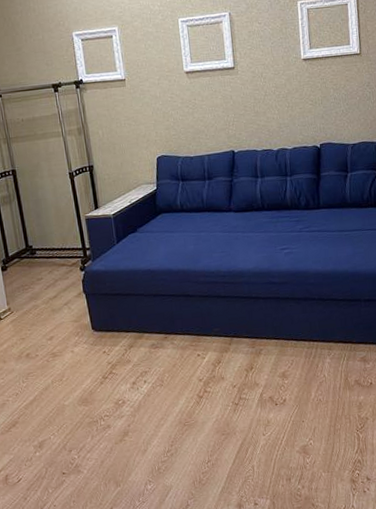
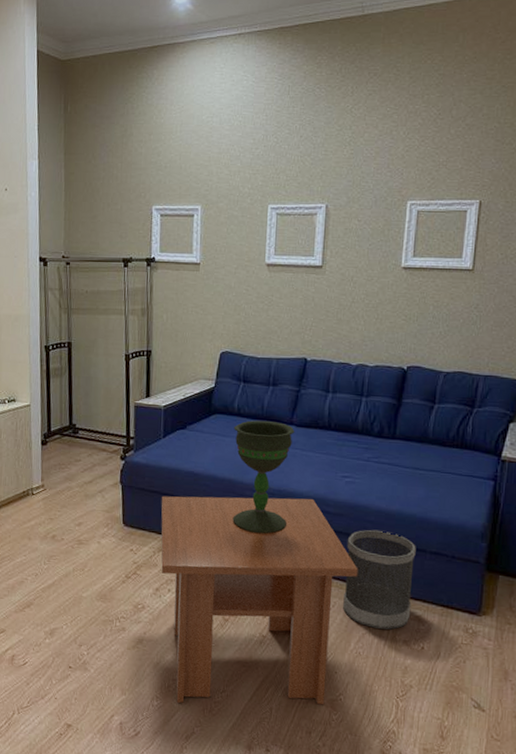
coffee table: none [124,273,308,481] -> present [161,496,358,705]
chalice: none [180,211,241,314] -> present [232,420,295,534]
wastebasket: none [294,289,357,376] -> present [343,529,416,630]

